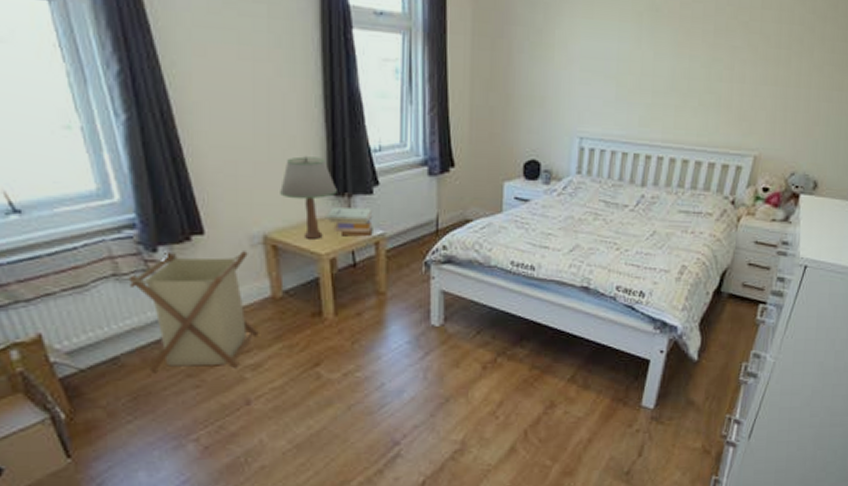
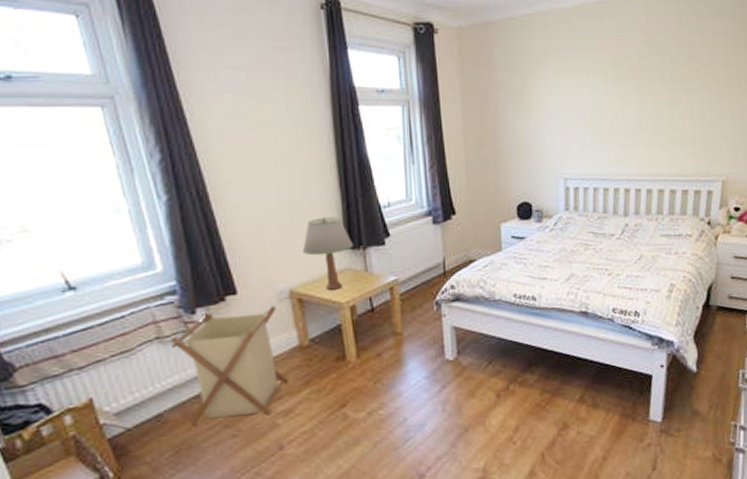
books: present [325,207,373,237] -> none [343,258,387,285]

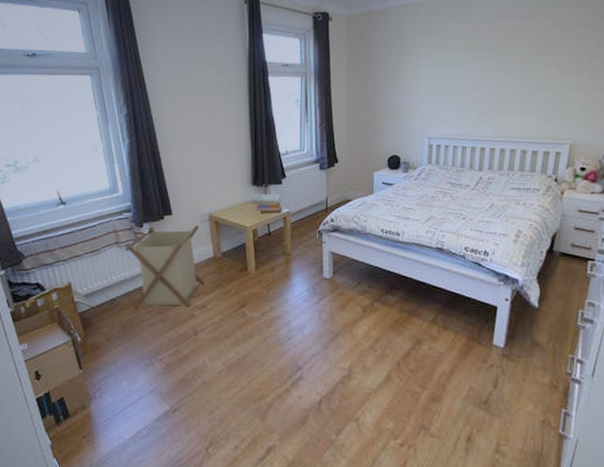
table lamp: present [303,217,353,290] -> none [221,161,258,216]
books: none [343,258,387,285] -> present [249,194,282,214]

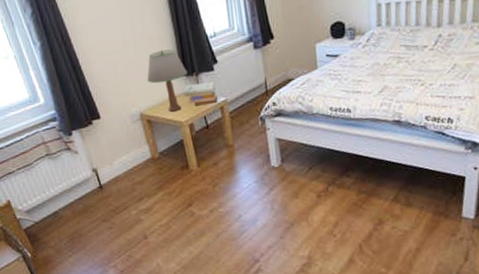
laundry basket: present [124,226,205,310] -> none [57,127,147,220]
table lamp: none [221,161,258,216] -> present [147,49,188,112]

